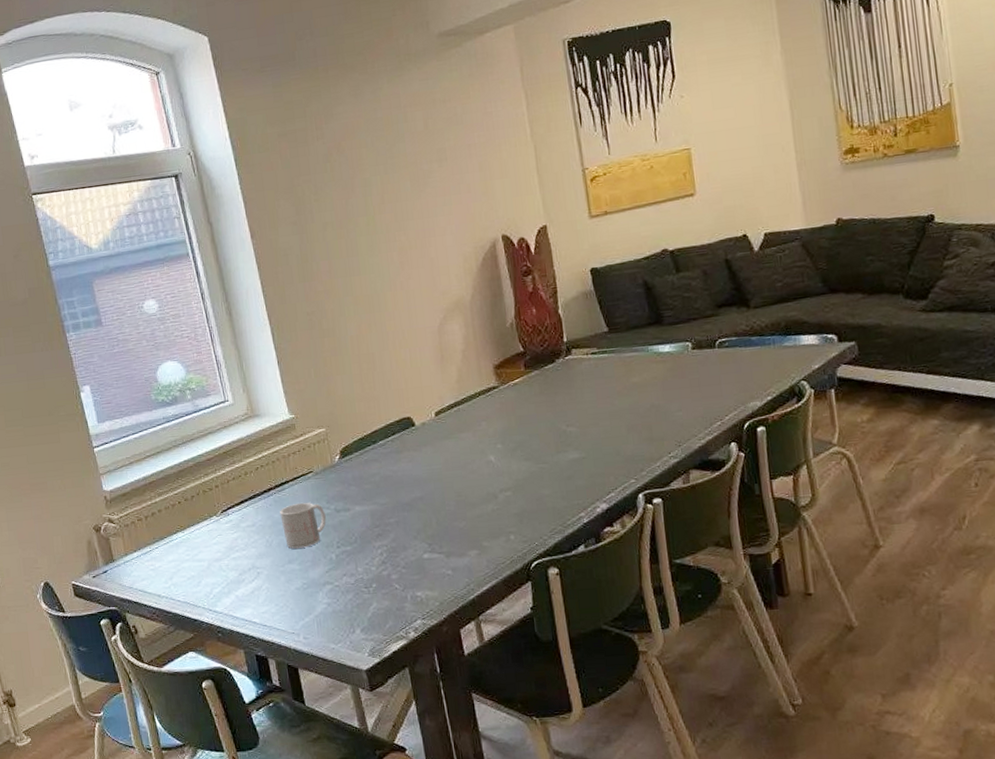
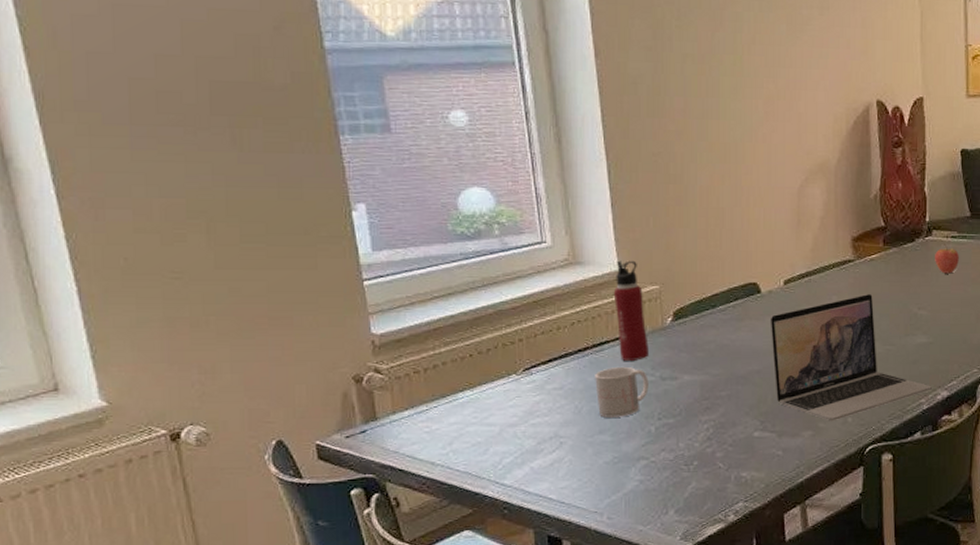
water bottle: none [287,408,323,498] -> present [613,260,649,361]
laptop: none [426,416,590,540] -> present [770,293,932,422]
fruit: none [577,360,602,390] -> present [935,243,959,274]

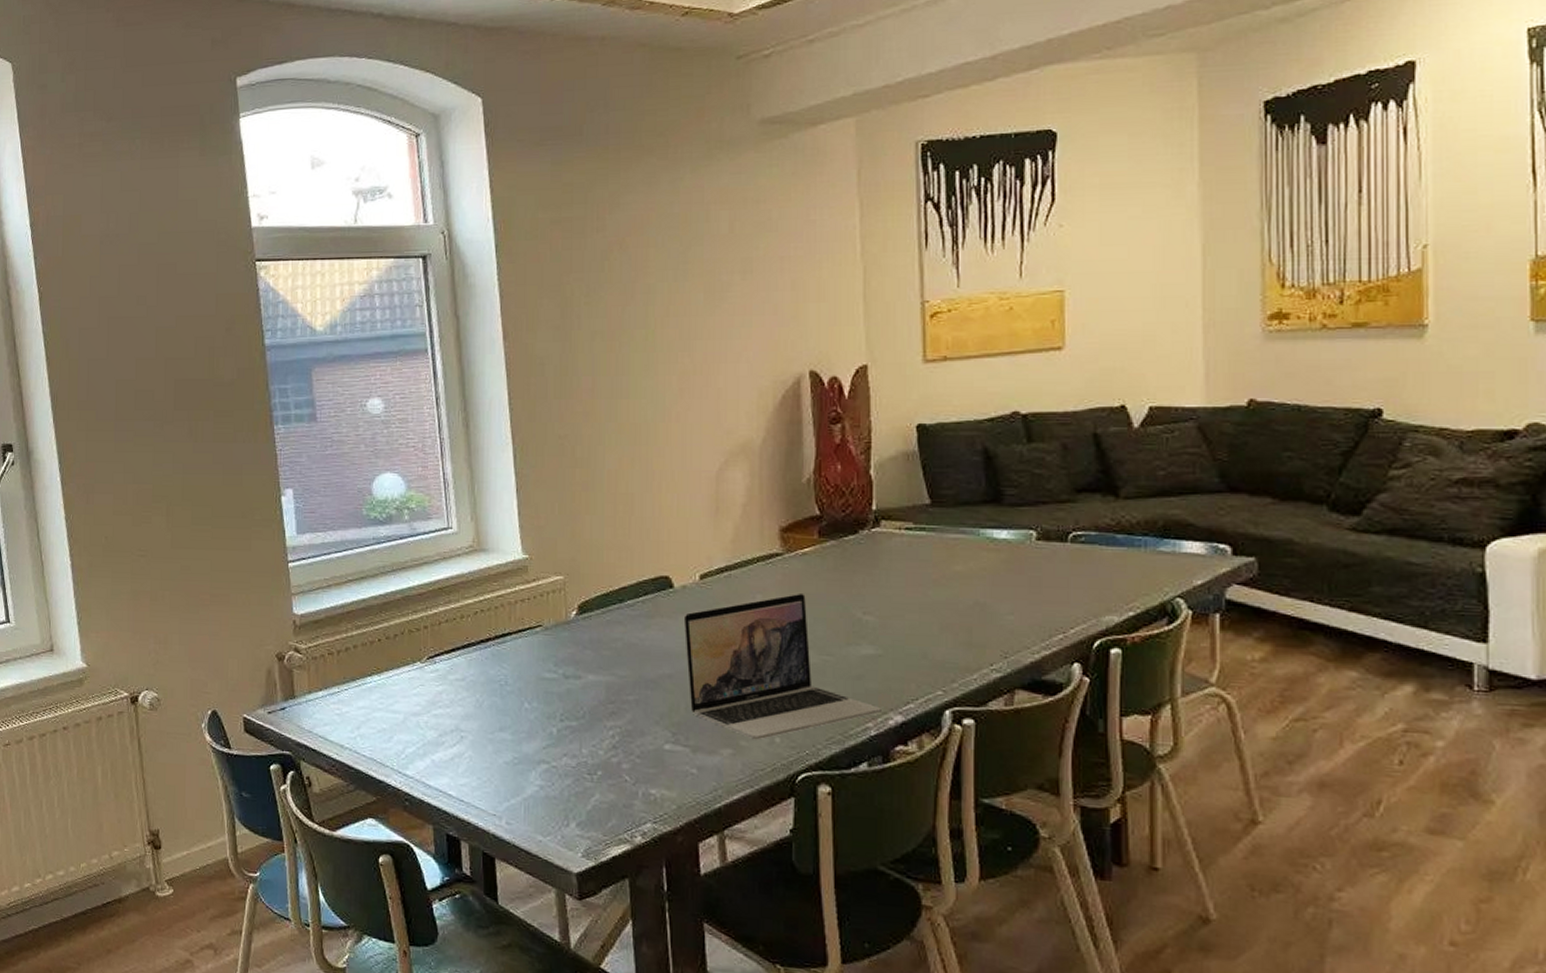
mug: present [595,367,649,418] -> none [496,661,551,715]
water bottle: present [613,260,649,361] -> none [516,548,552,655]
fruit: present [935,243,959,274] -> none [884,536,916,573]

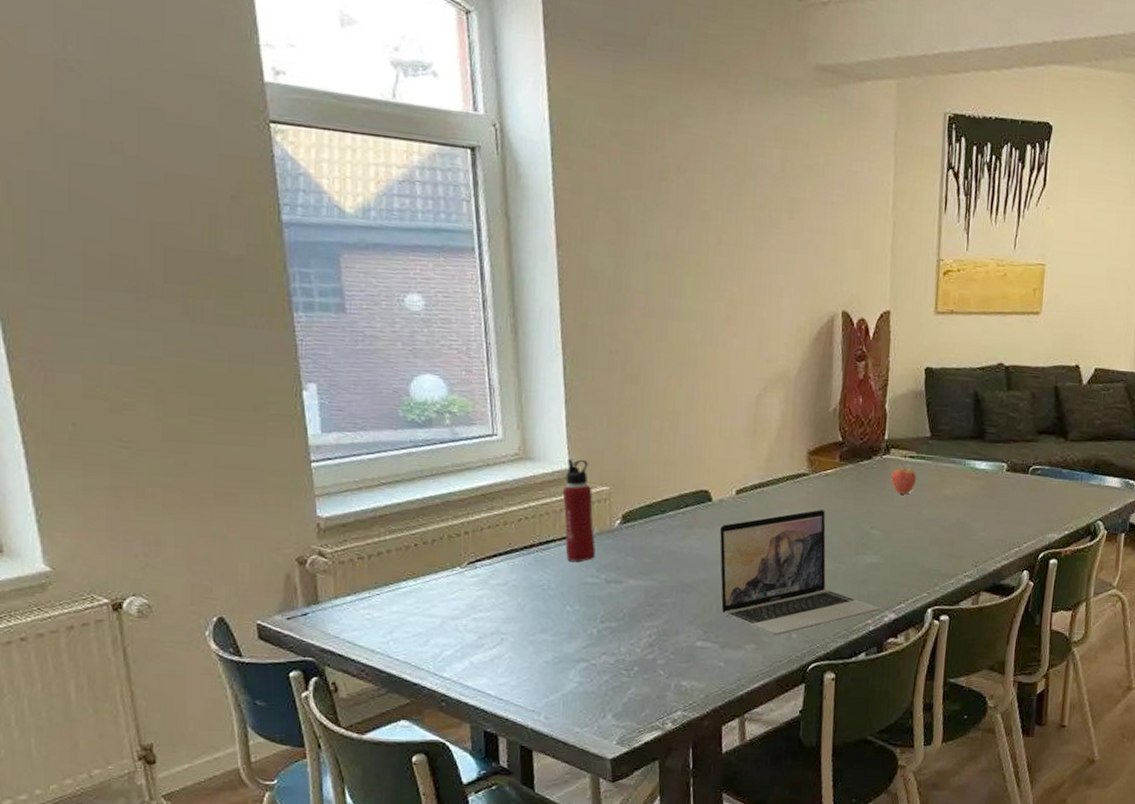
water bottle: none [516,548,552,655] -> present [562,458,595,562]
fruit: none [884,536,916,573] -> present [891,462,916,495]

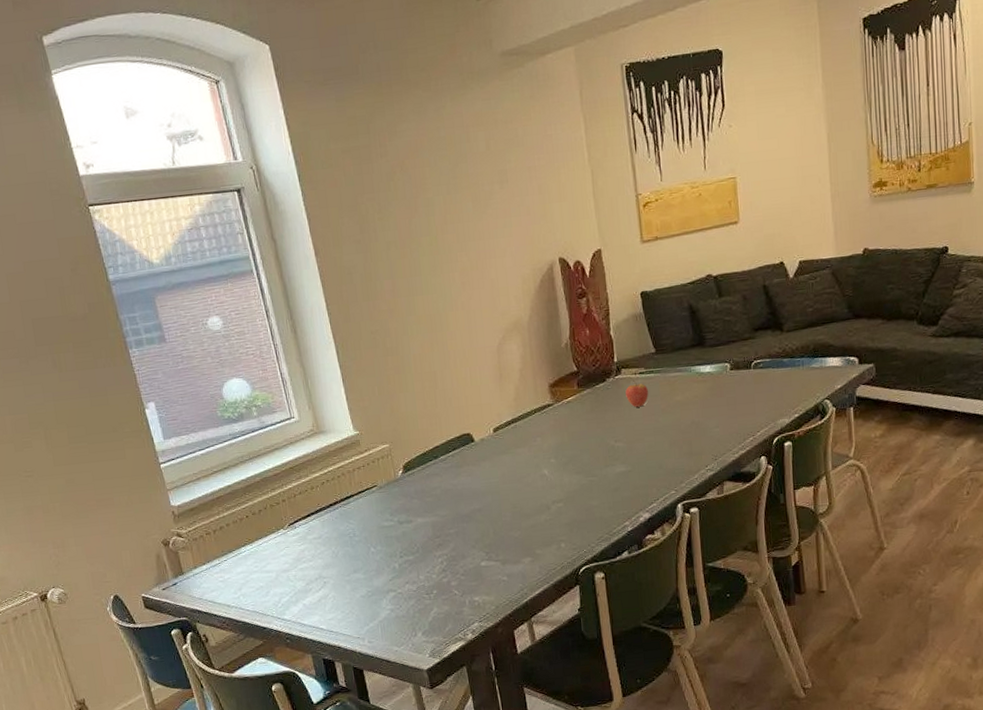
water bottle: present [562,458,595,562] -> none [352,425,387,511]
laptop: present [719,508,879,636] -> none [484,432,634,548]

